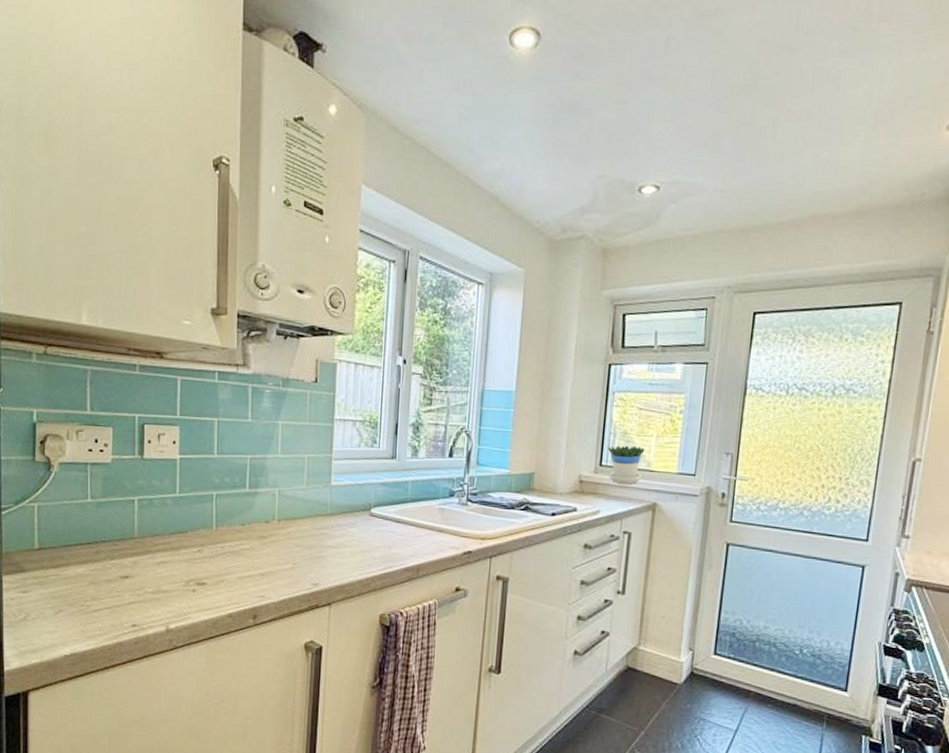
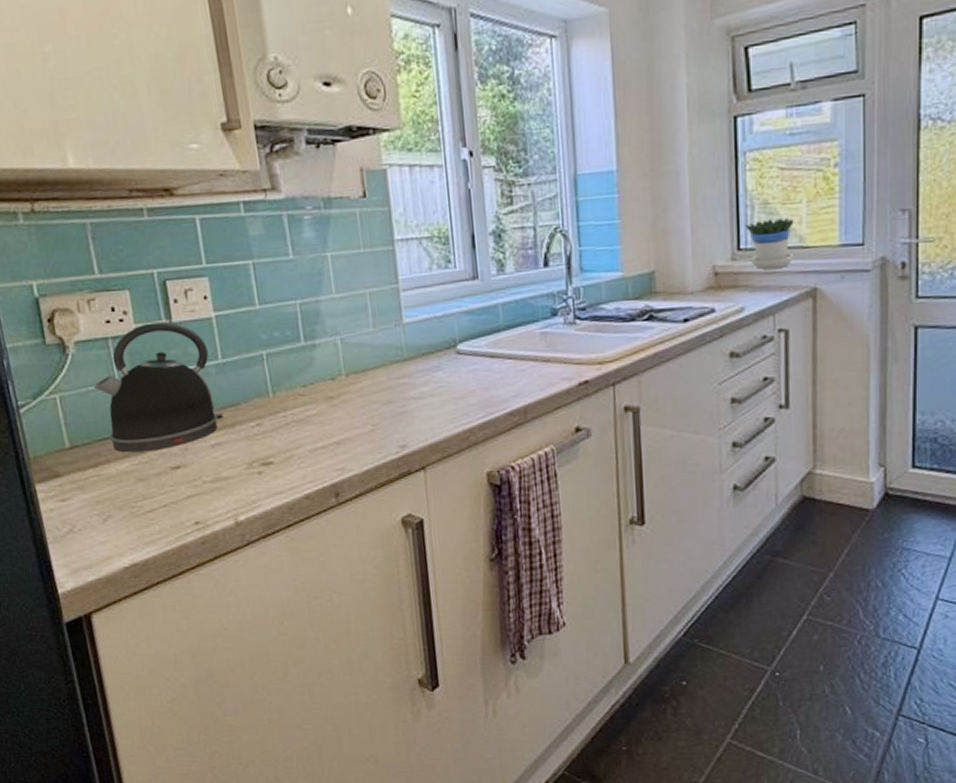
kettle: none [67,456,172,561] -> present [93,322,223,453]

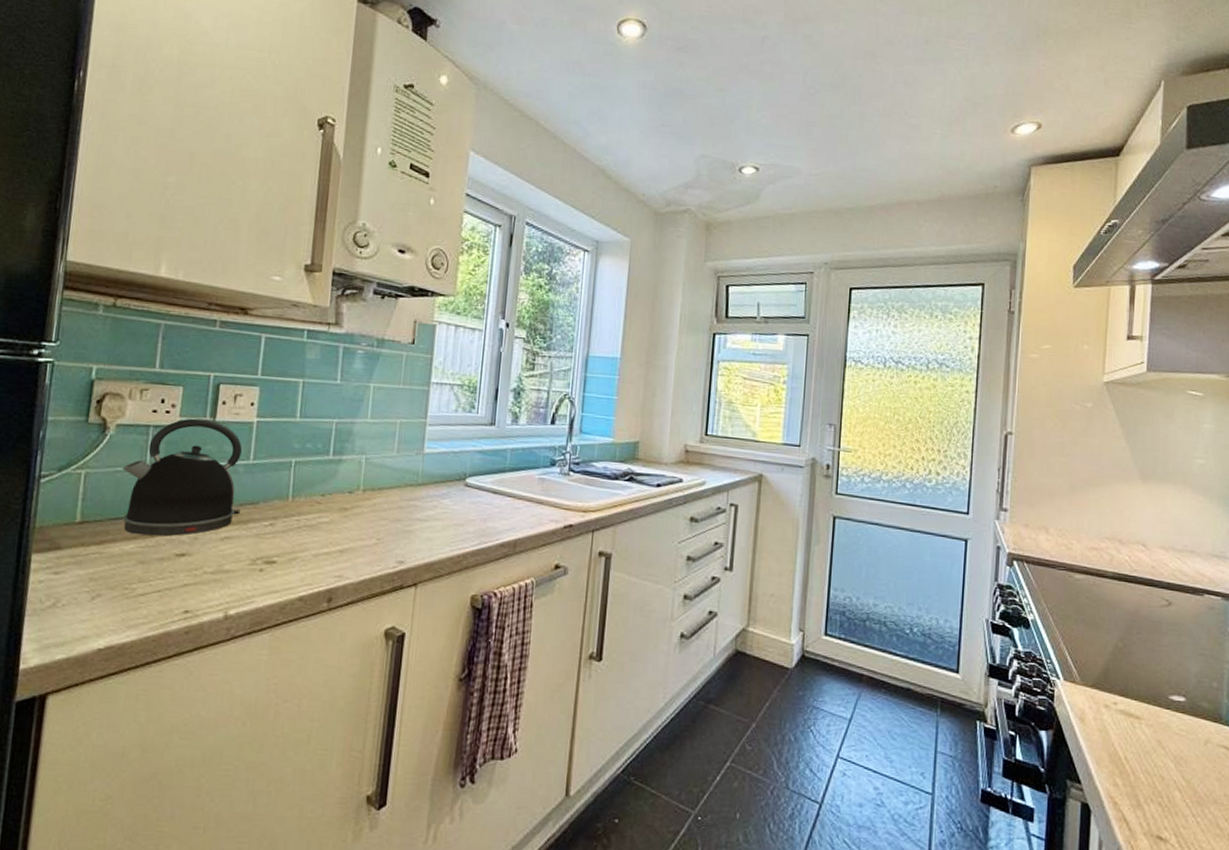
flowerpot: present [746,217,794,270] -> none [714,414,750,455]

